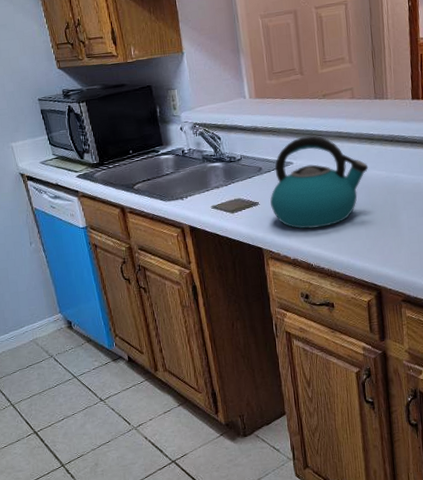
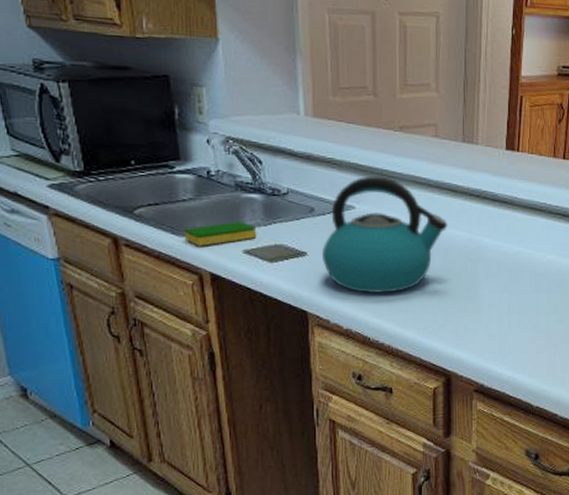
dish sponge: none [168,185,221,207] -> present [184,221,257,246]

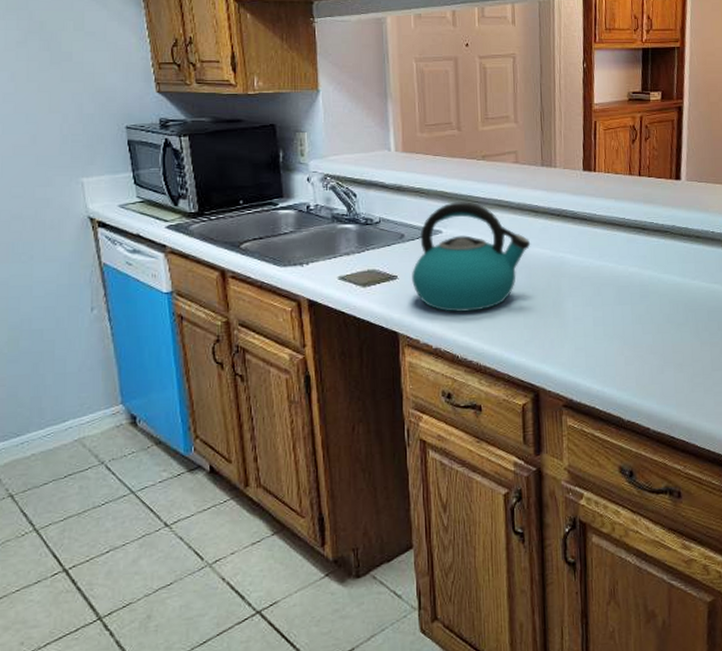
dish sponge: present [184,221,257,246] -> none [285,250,351,275]

